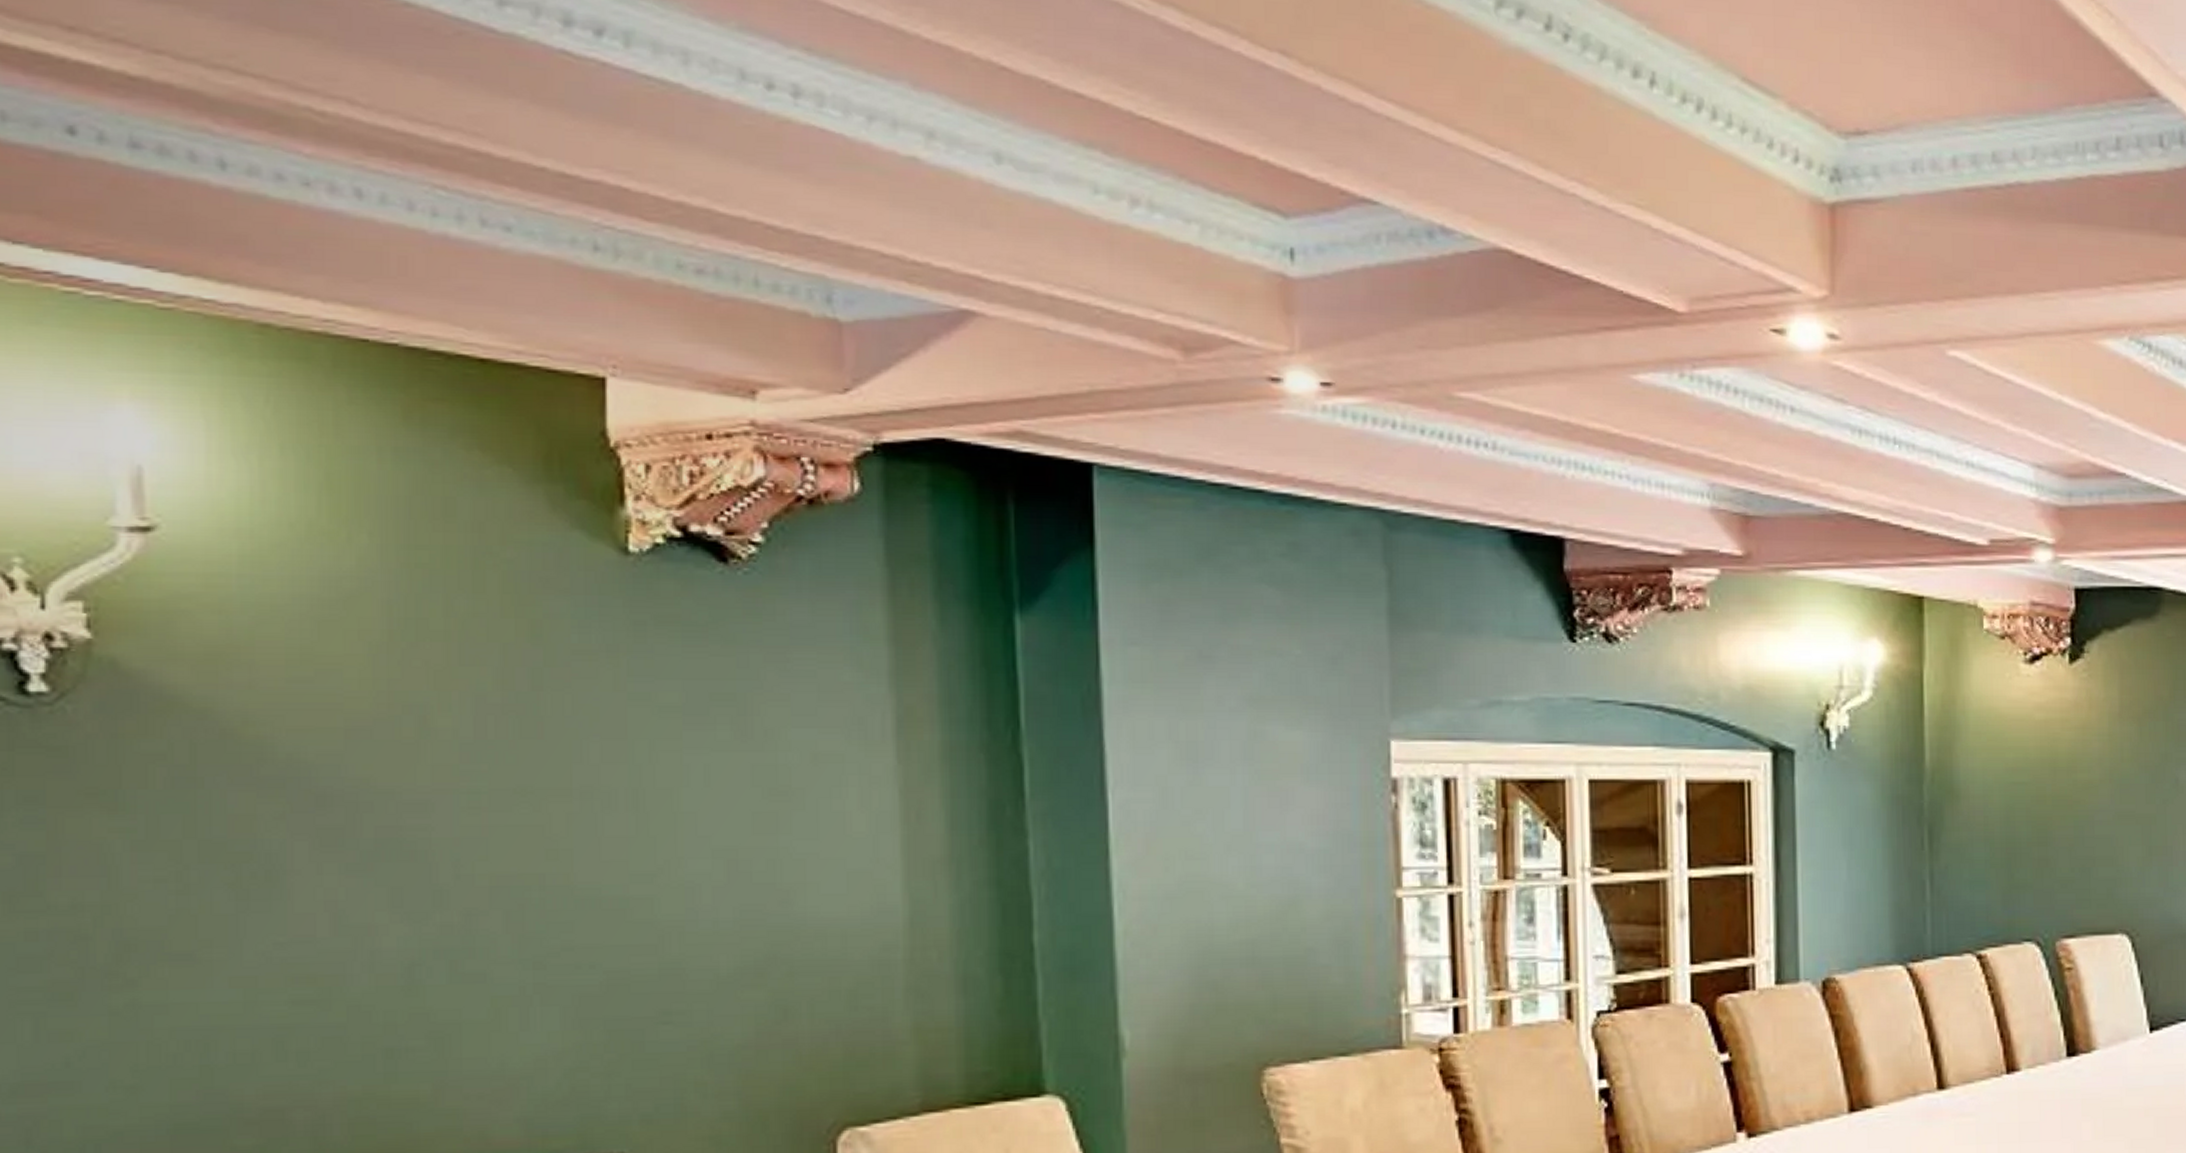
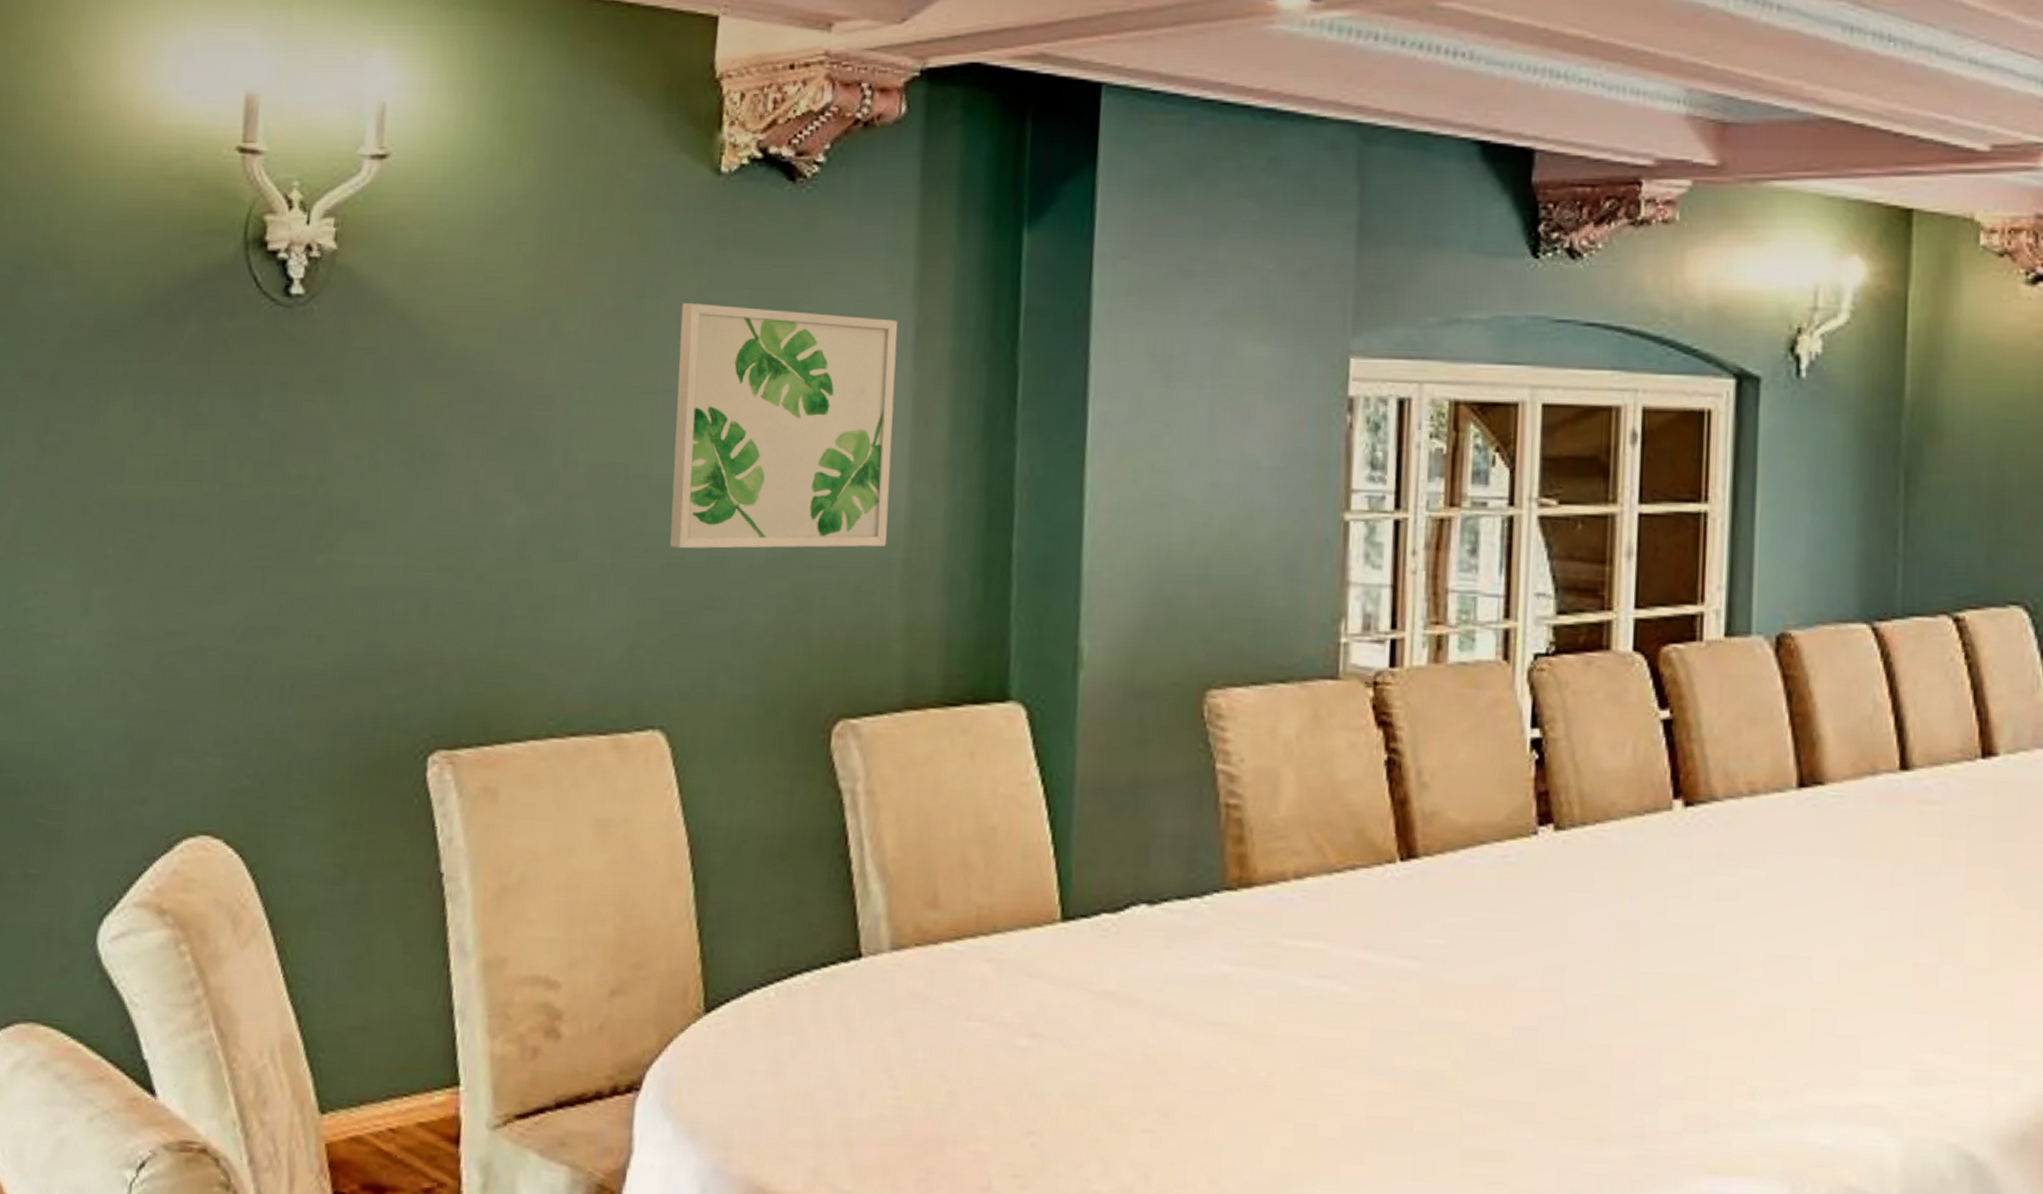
wall art: none [594,696,884,963] -> present [670,303,898,549]

